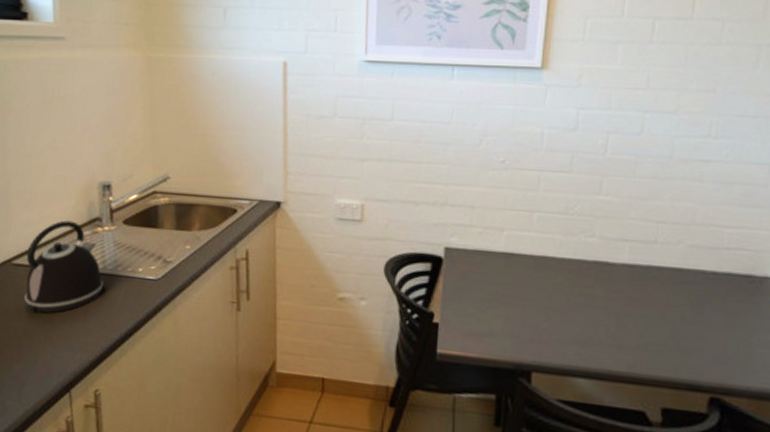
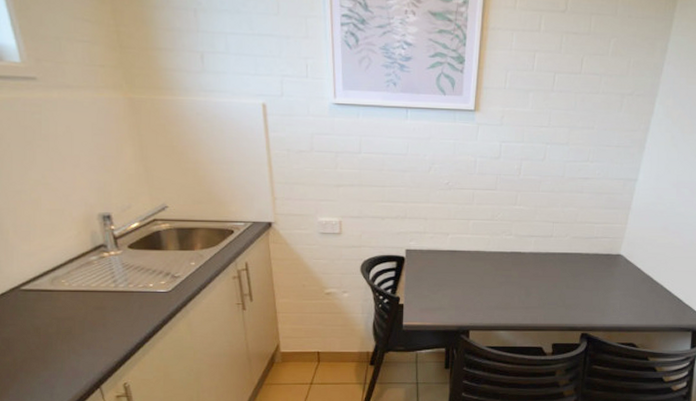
kettle: present [24,220,103,314] -> none [35,249,117,329]

